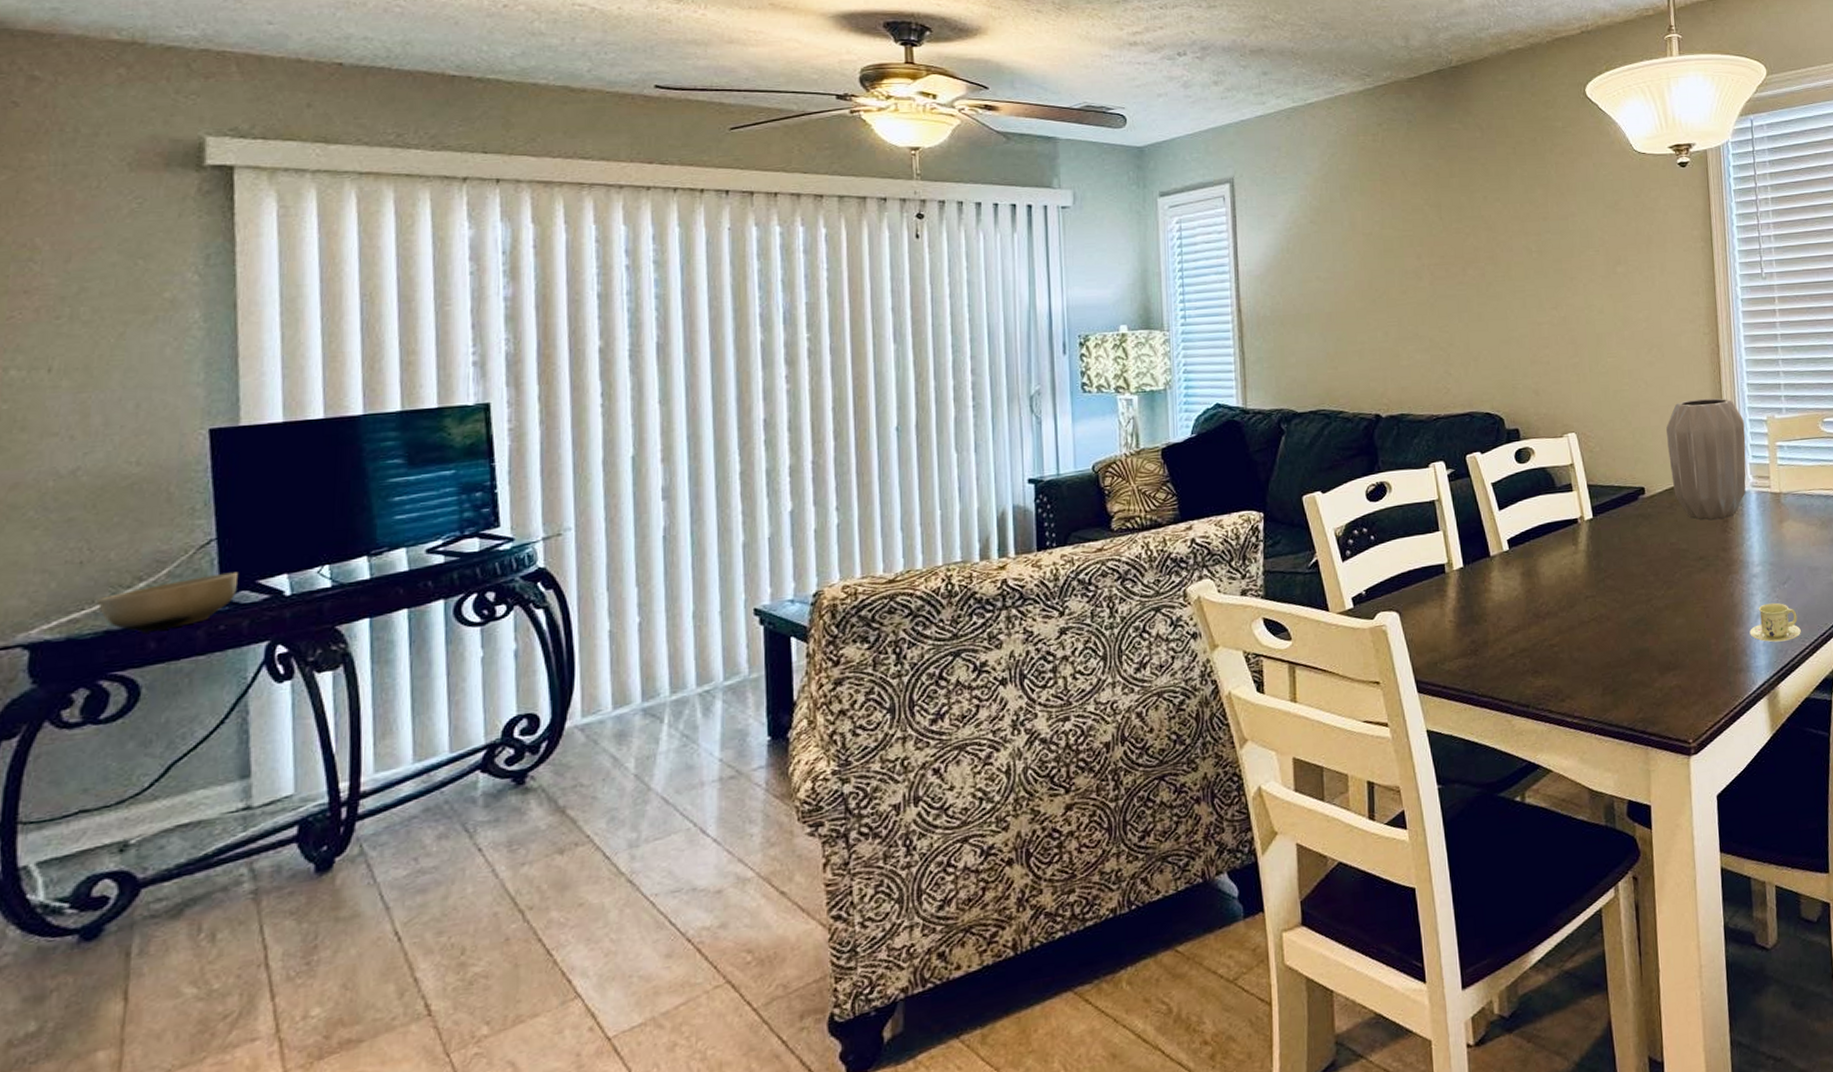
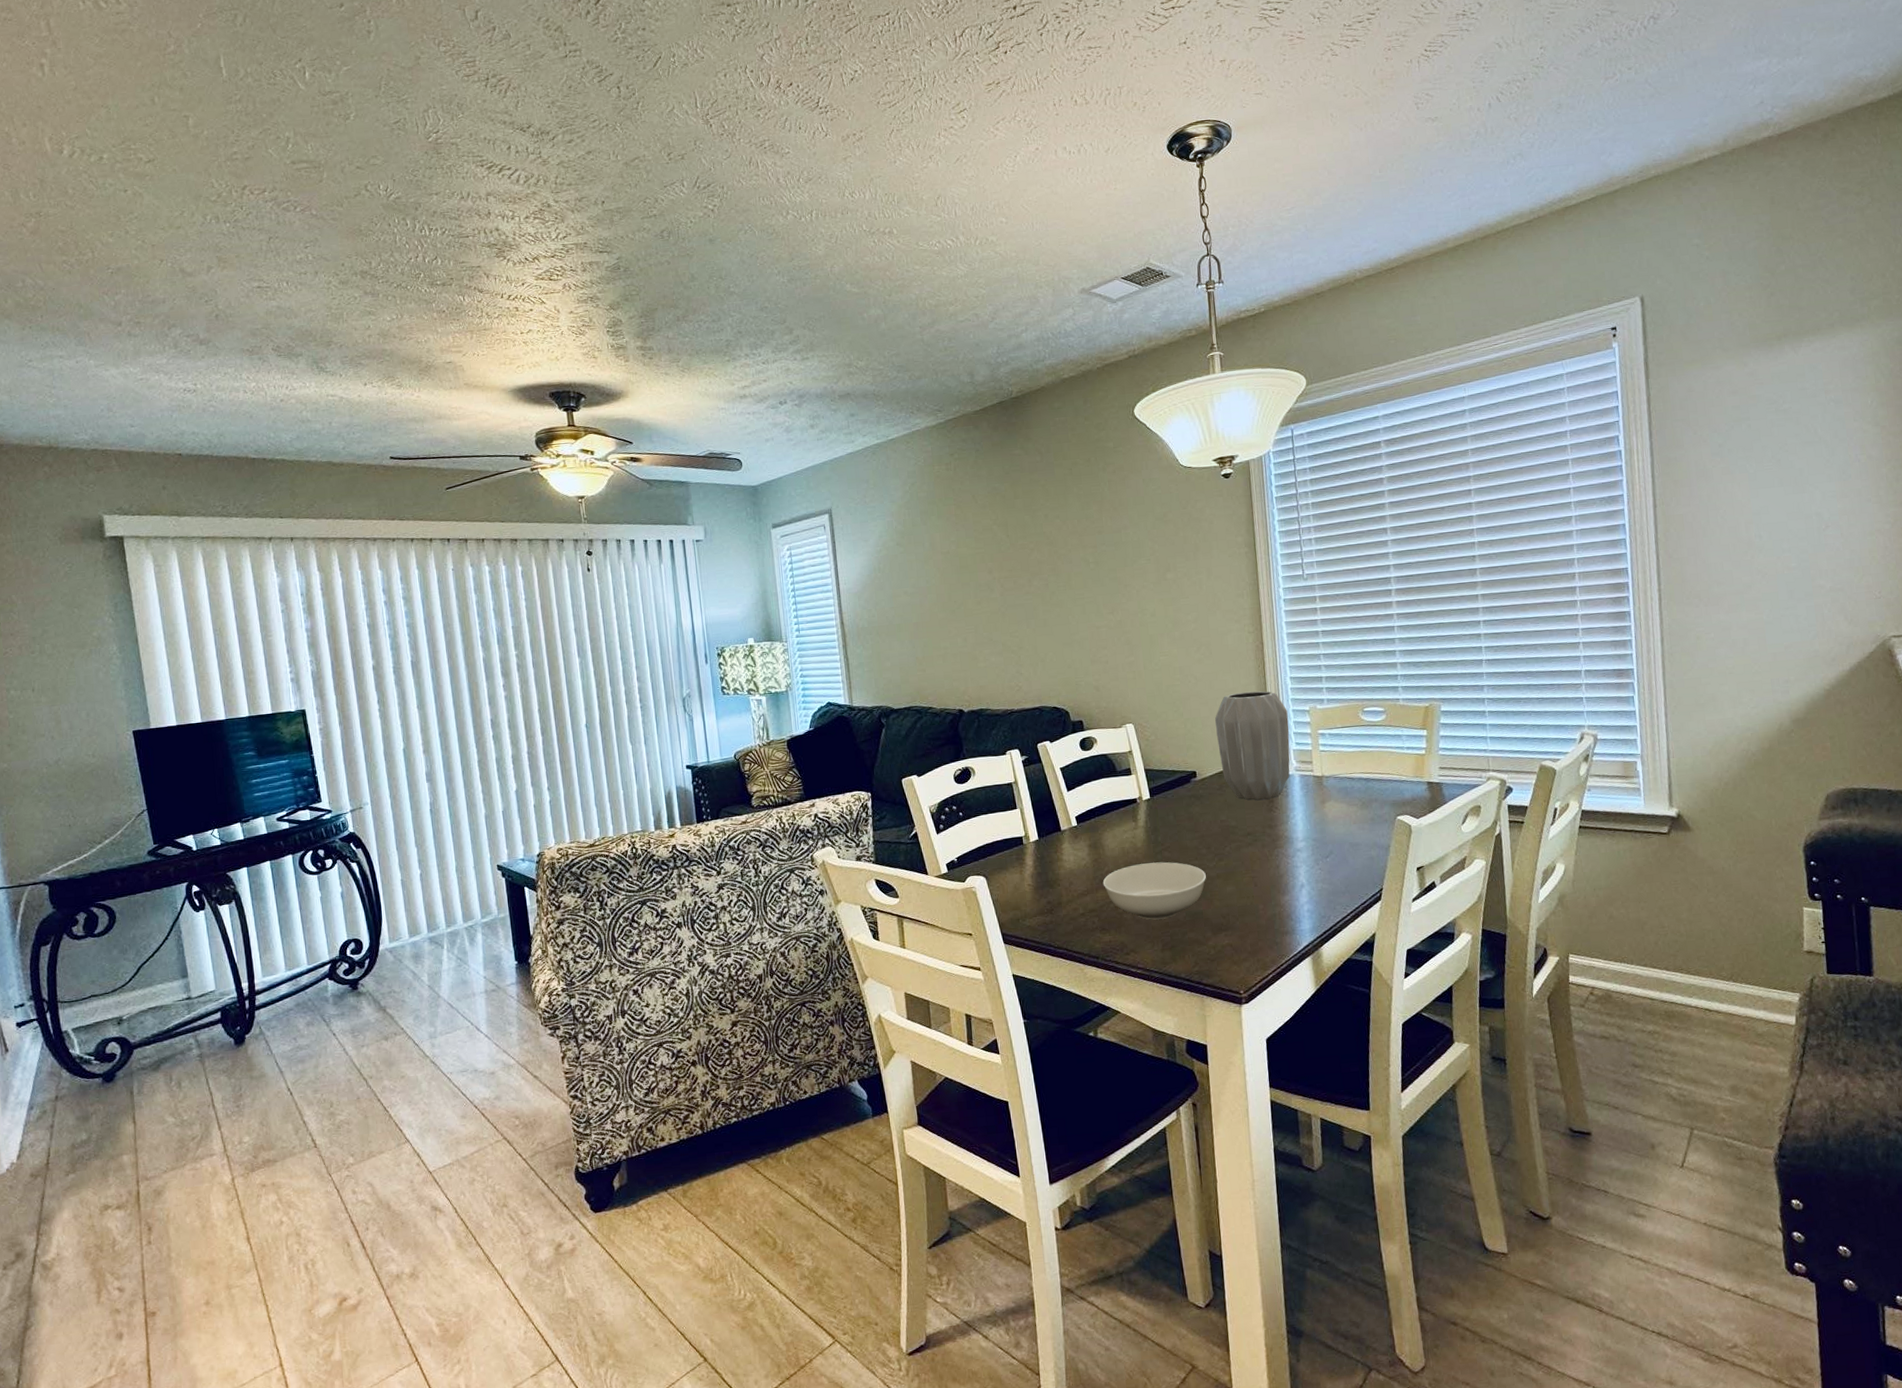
bowl: present [97,571,238,633] -> none [82,833,164,875]
bowl: none [1536,591,1654,660] -> present [1102,862,1207,920]
cup and saucer: present [1749,602,1801,642] -> none [1294,874,1343,909]

